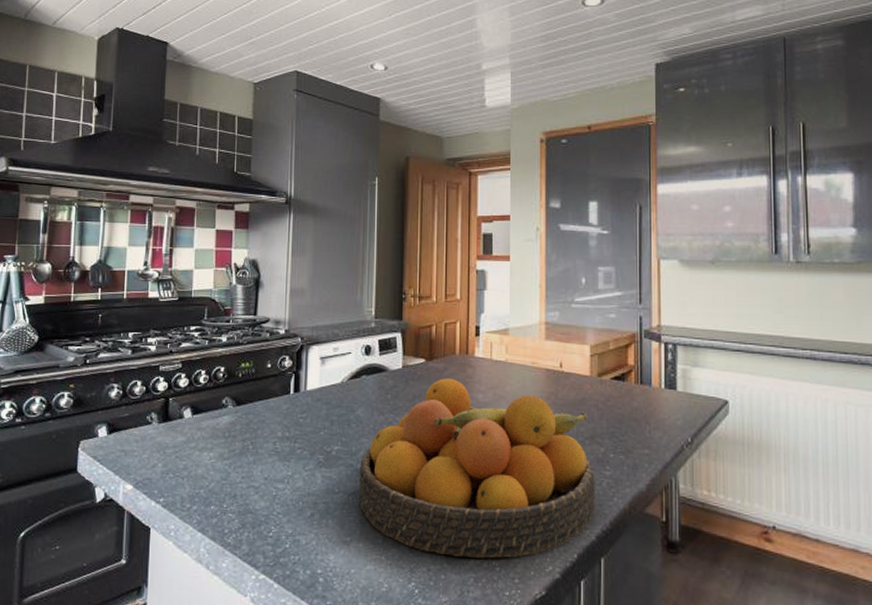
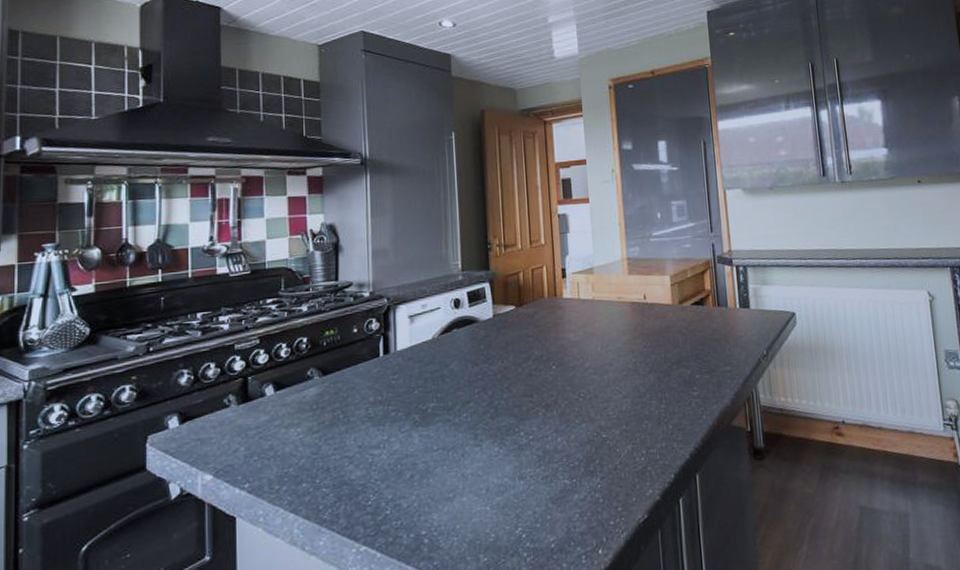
fruit bowl: present [358,378,595,558] -> none [458,321,687,496]

